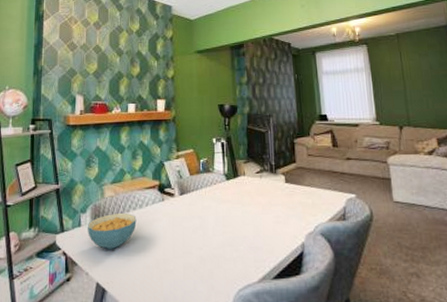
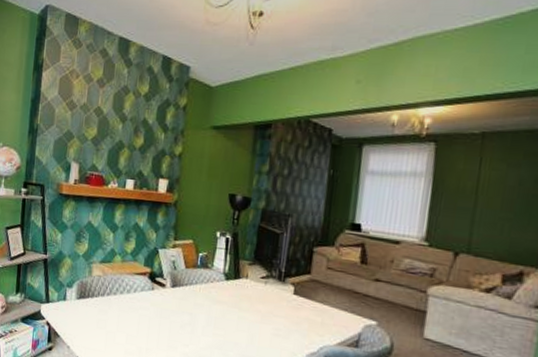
cereal bowl: present [88,212,137,249] -> none [72,293,123,329]

